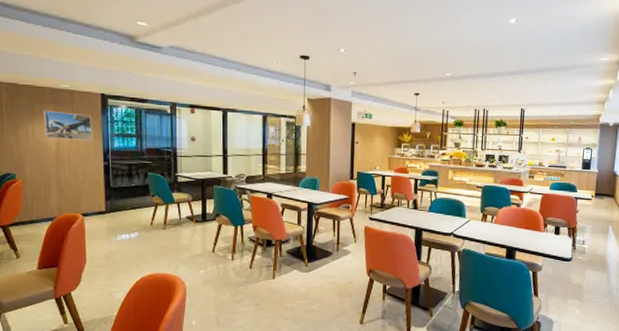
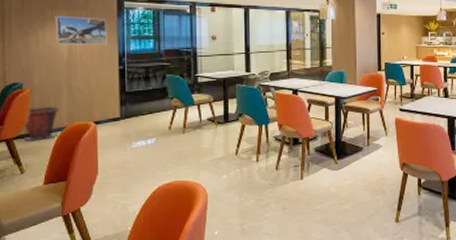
waste bin: none [17,197,50,229] -> present [23,107,59,141]

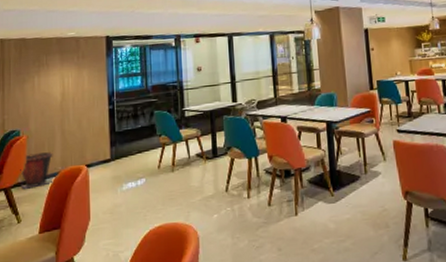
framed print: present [55,15,107,45] -> none [49,59,98,89]

